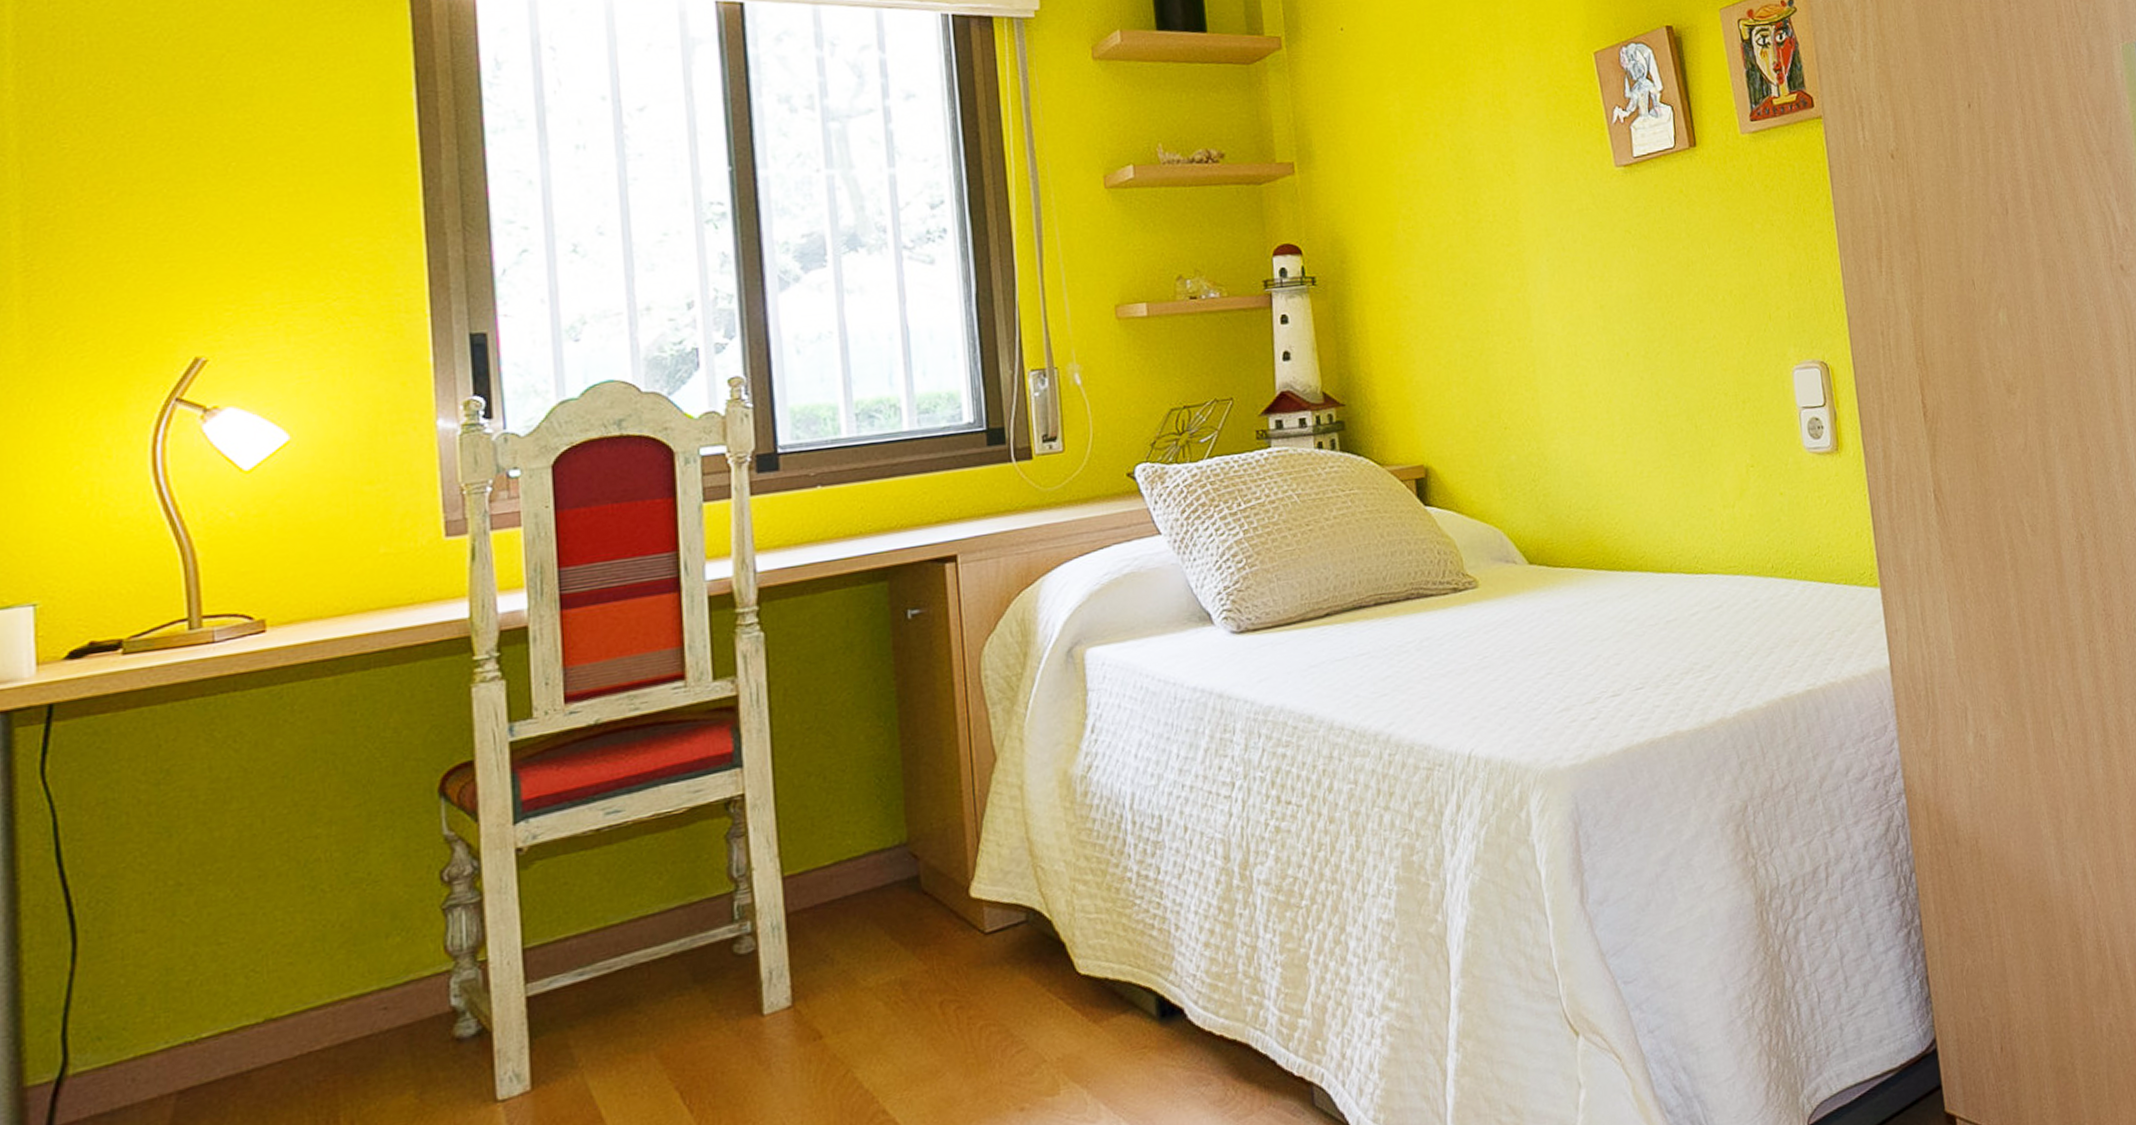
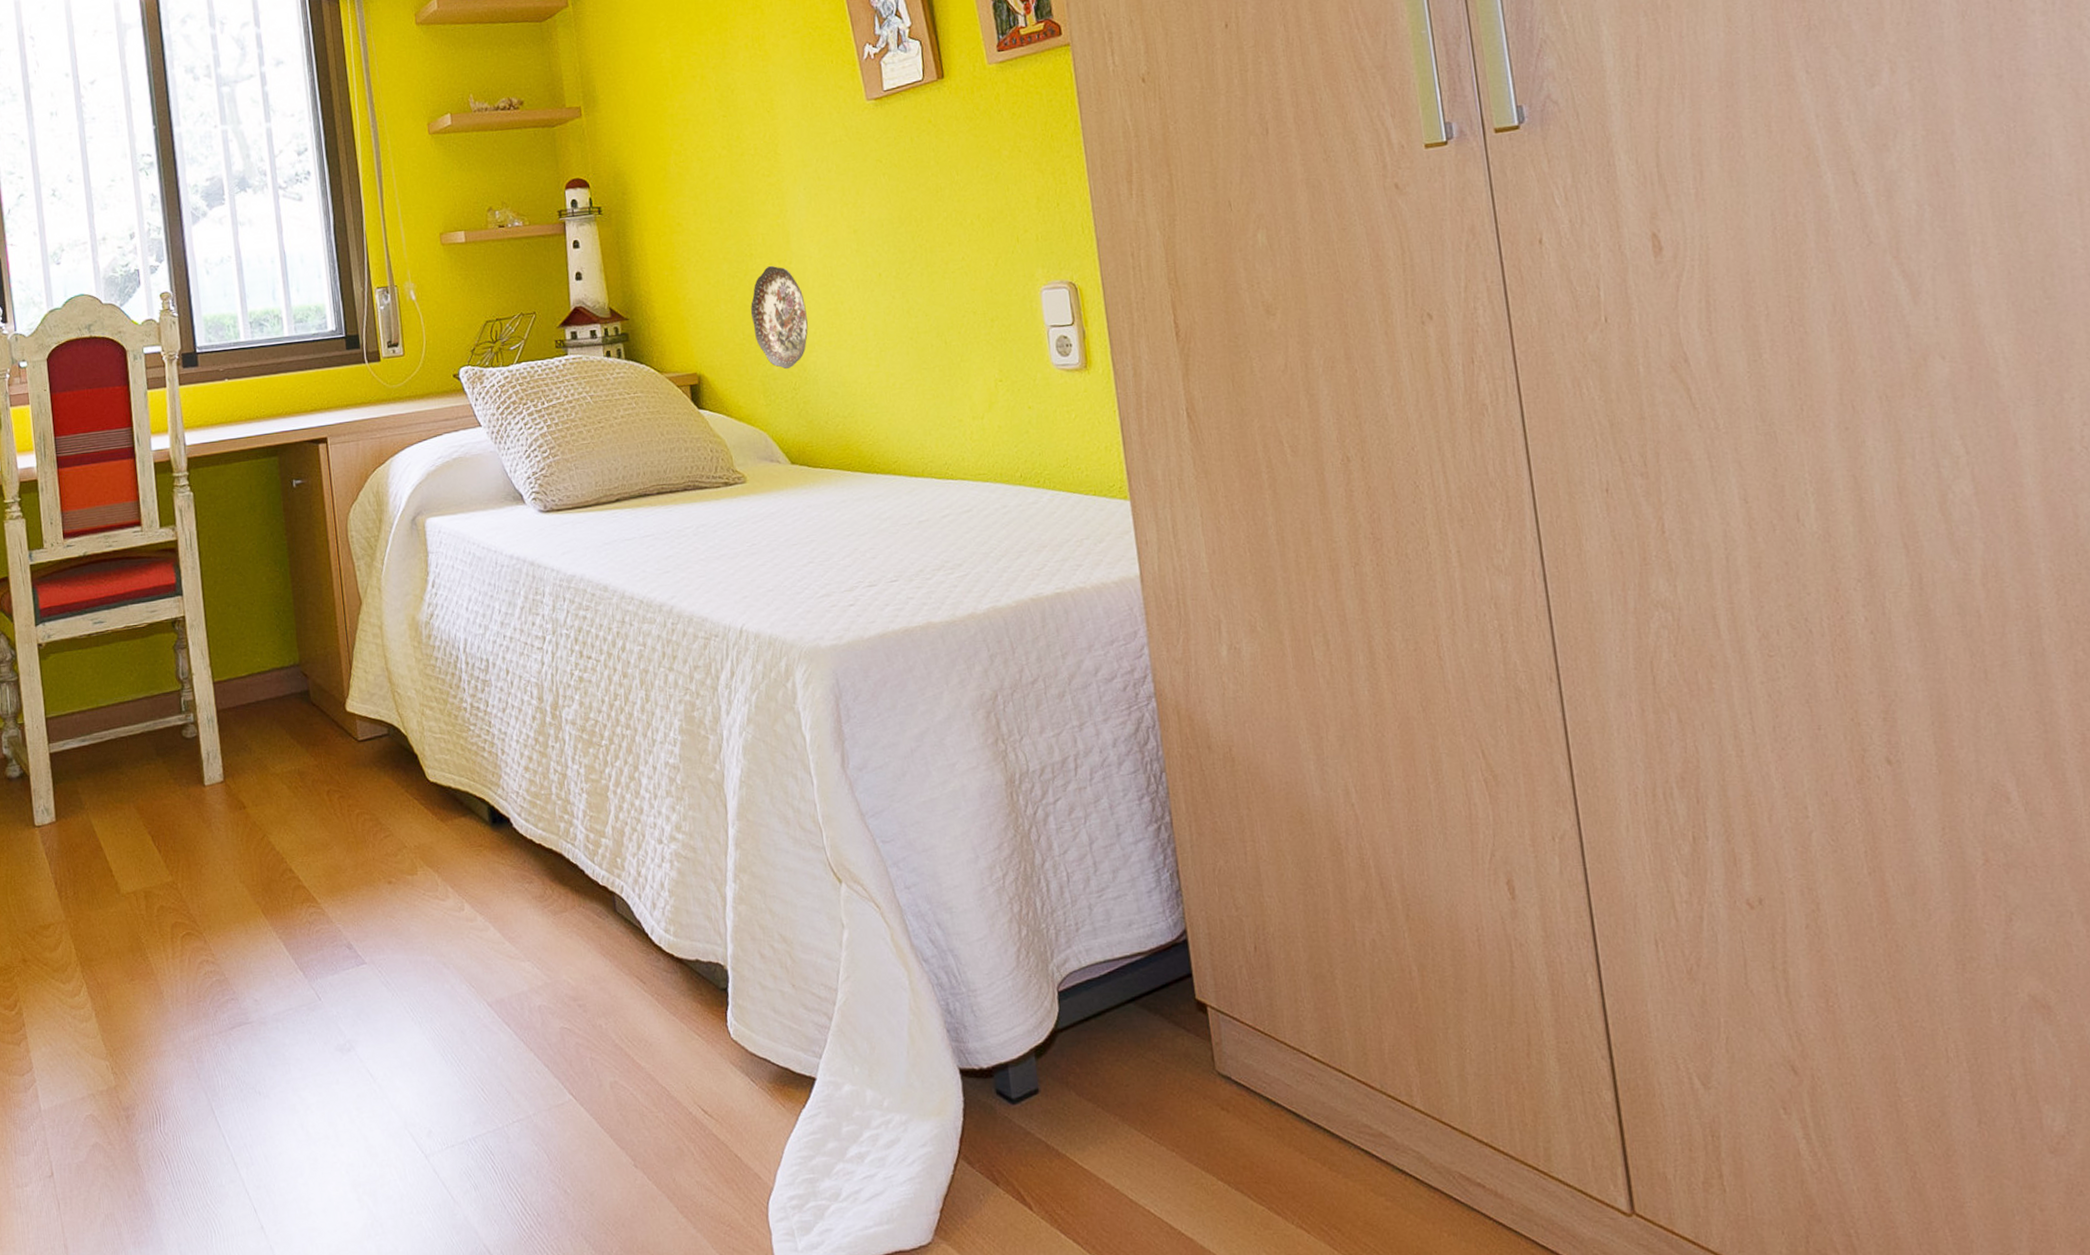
decorative plate: none [1485,343,1550,459] -> present [750,265,808,370]

